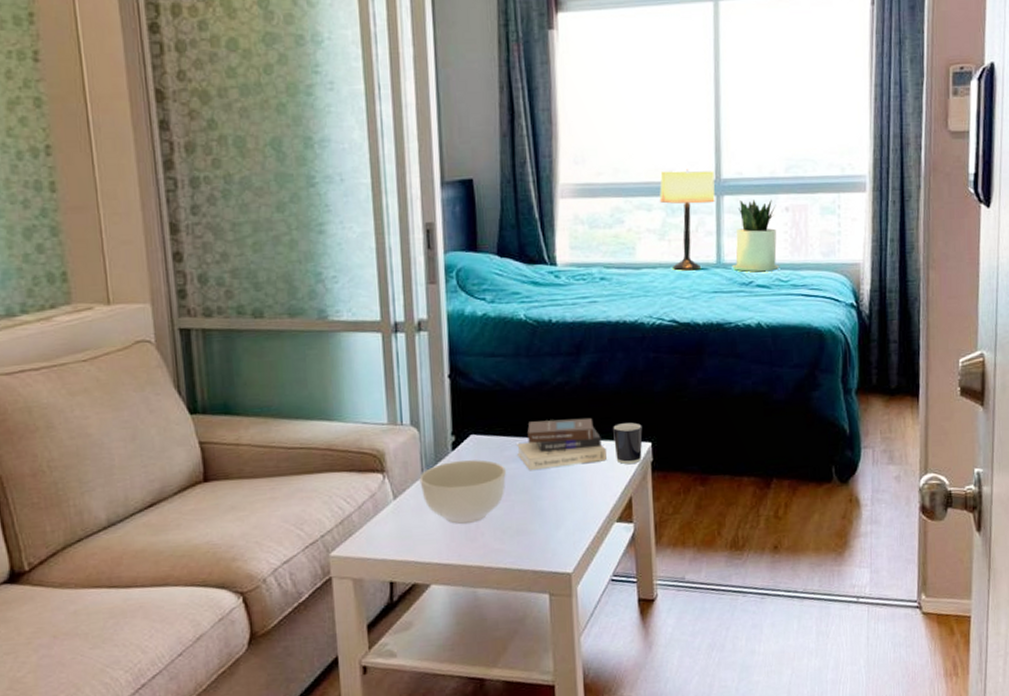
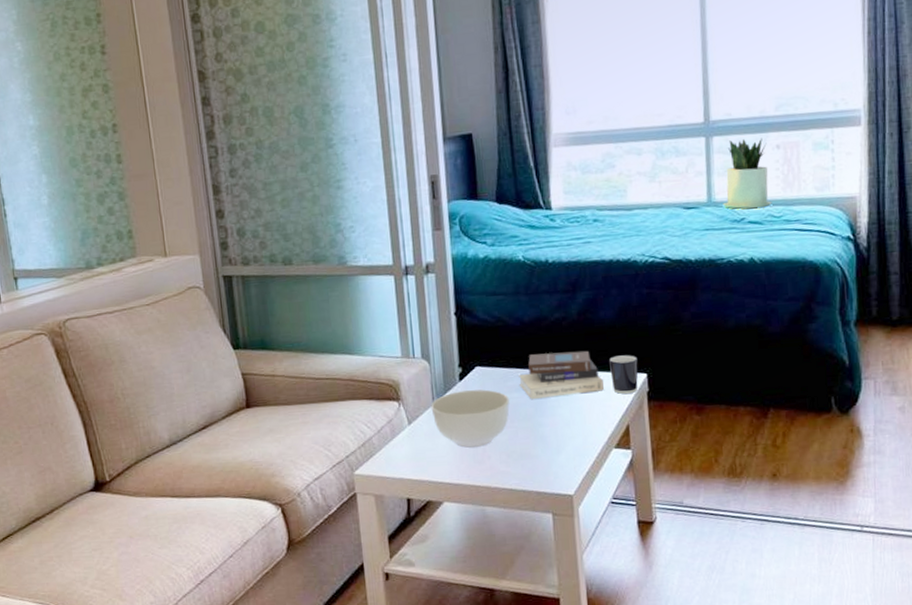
table lamp: present [659,169,715,271] -> none [649,113,704,210]

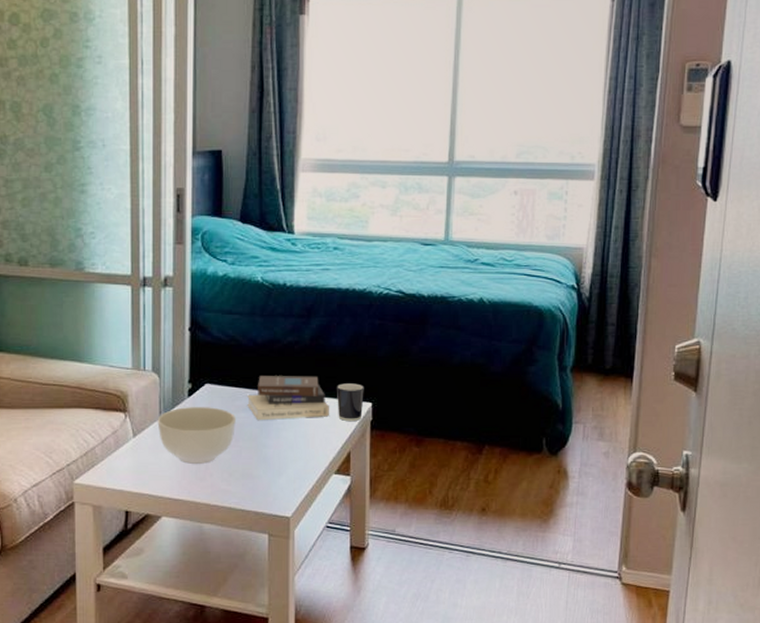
planter: present [723,138,772,210] -> none [459,182,505,251]

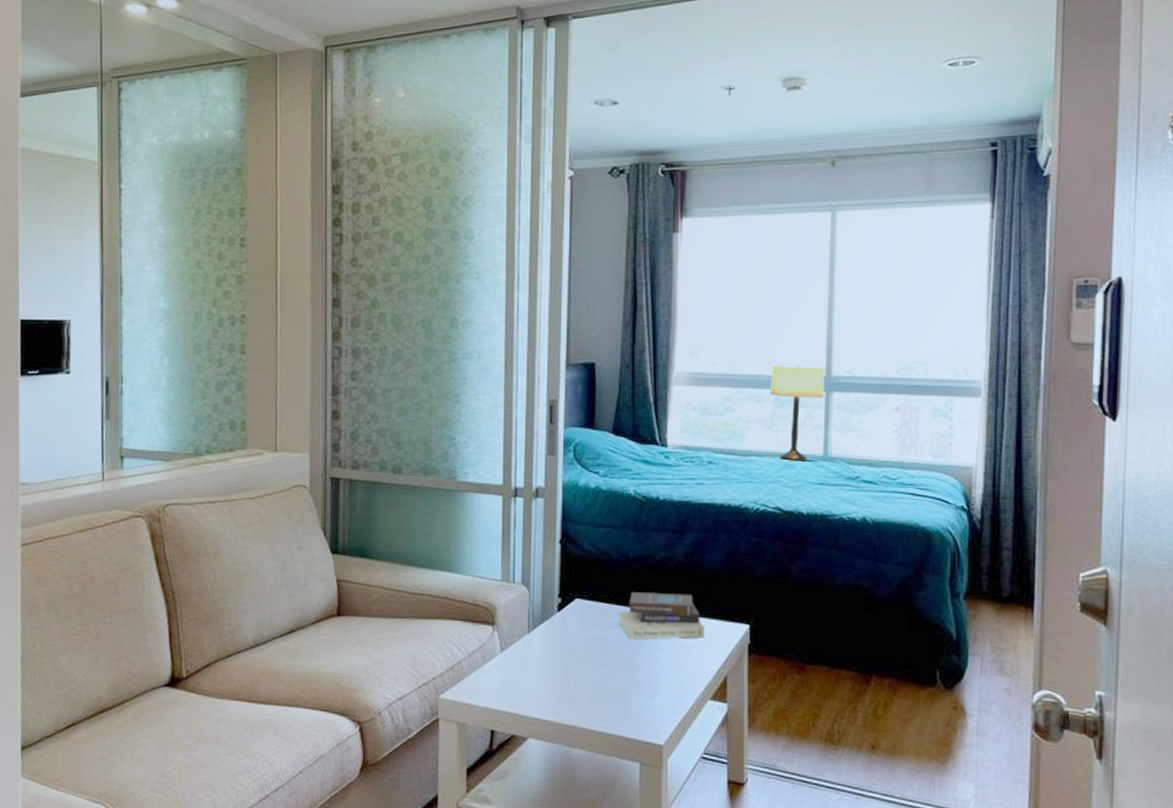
bowl: present [157,407,236,464] -> none [526,622,606,683]
mug: present [336,383,364,422] -> none [711,603,741,645]
table lamp: none [395,150,447,245] -> present [770,365,825,461]

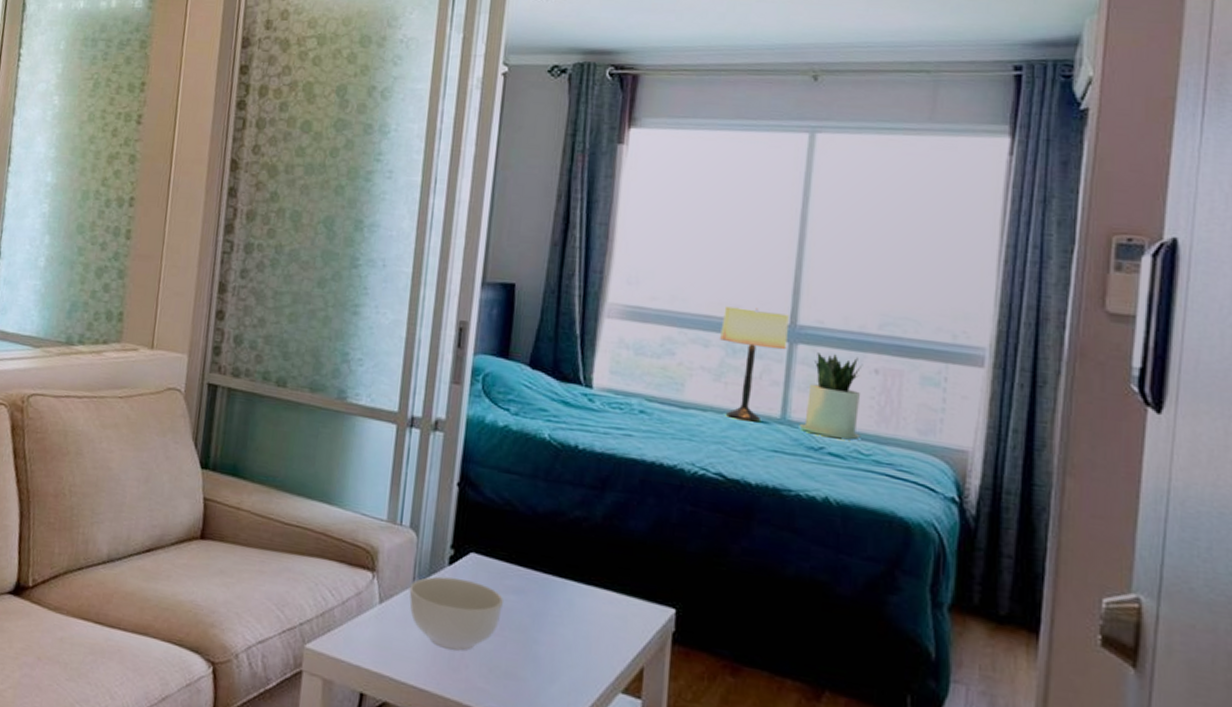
bowl: none [526,622,606,683] -> present [409,576,503,651]
books: present [618,592,704,640] -> none [518,553,620,618]
planter: none [838,398,888,468] -> present [799,352,863,441]

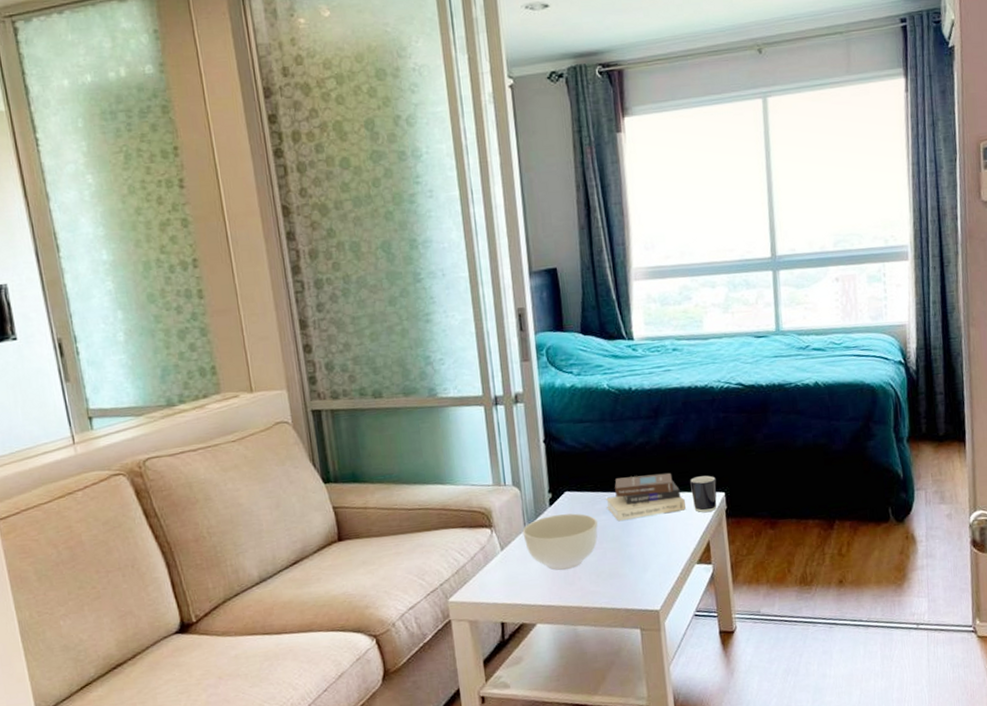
books: none [518,553,620,618] -> present [606,472,686,522]
mug: none [630,578,667,630] -> present [689,475,717,513]
table lamp: present [720,306,789,423] -> none [721,248,772,339]
planter: present [799,352,863,441] -> none [789,271,833,338]

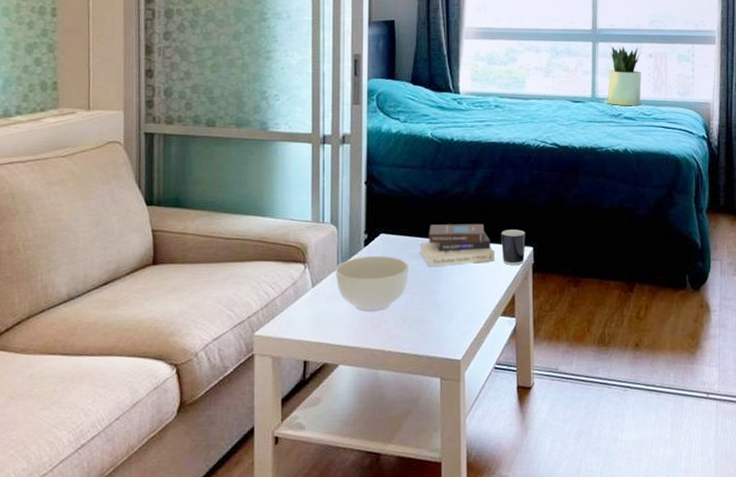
planter: none [789,271,833,338] -> present [604,47,644,107]

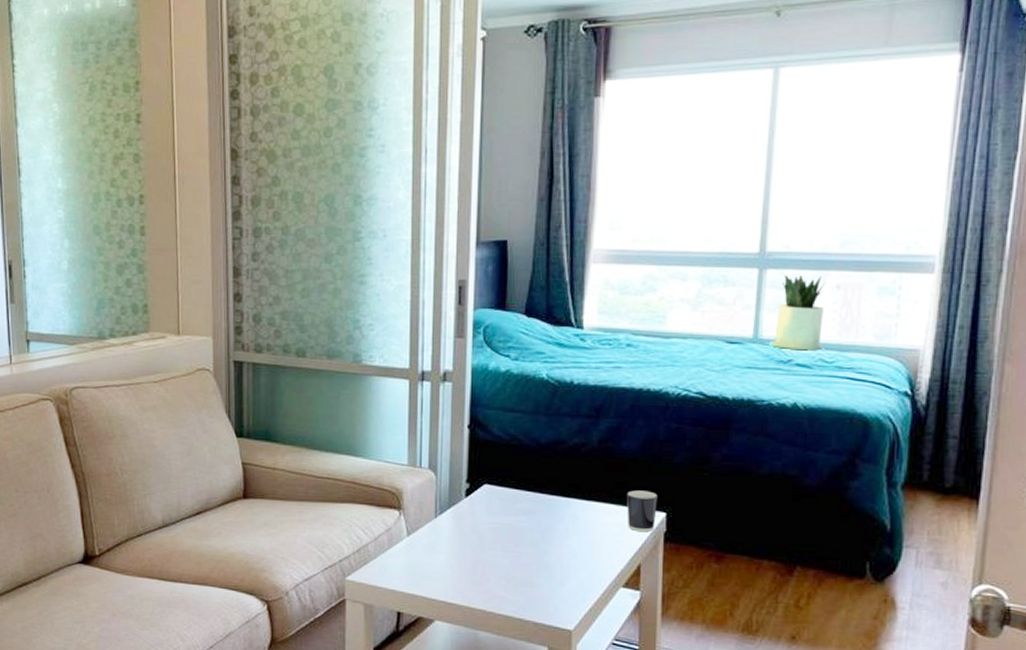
bowl: present [335,256,409,312] -> none [432,507,515,568]
books: present [419,223,494,268] -> none [528,478,618,526]

